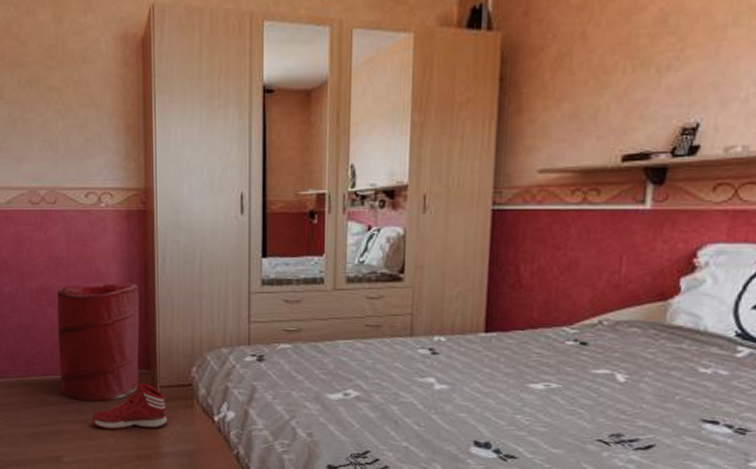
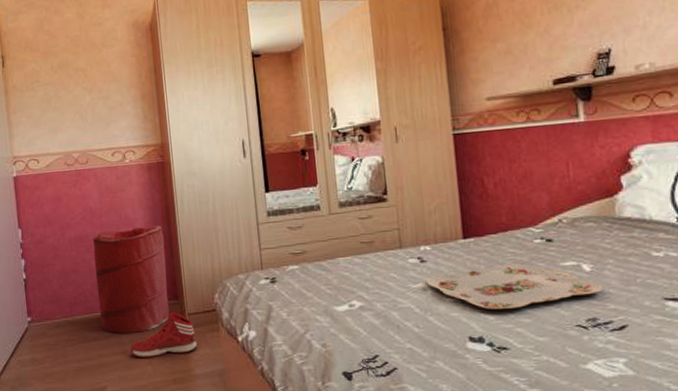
serving tray: none [436,365,635,416] -> present [427,263,603,310]

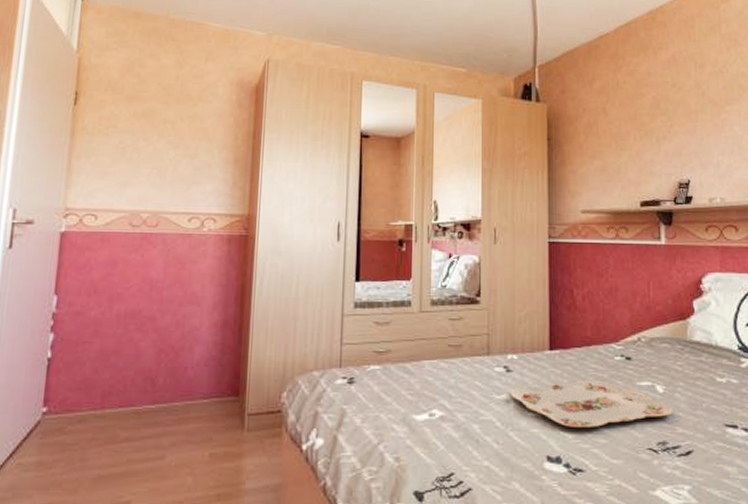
laundry hamper: present [93,225,170,334] -> none [138,306,234,435]
sneaker: present [130,312,198,358] -> none [169,411,254,467]

